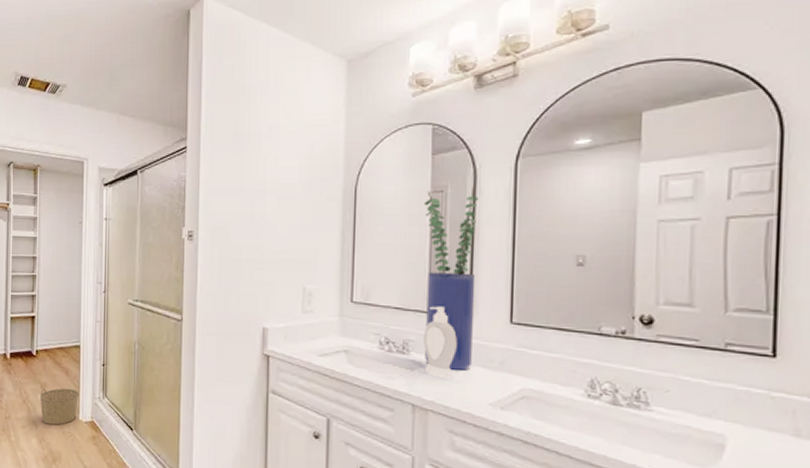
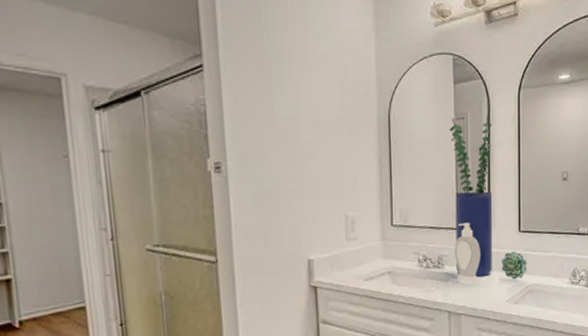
succulent plant: none [483,344,521,381] -> present [501,250,528,280]

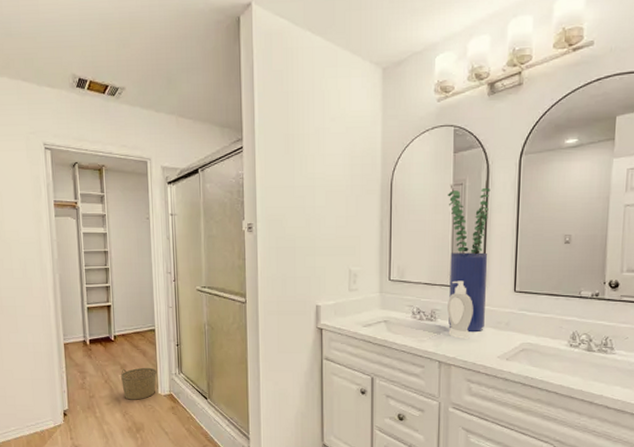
succulent plant: present [501,250,528,280] -> none [494,309,522,338]

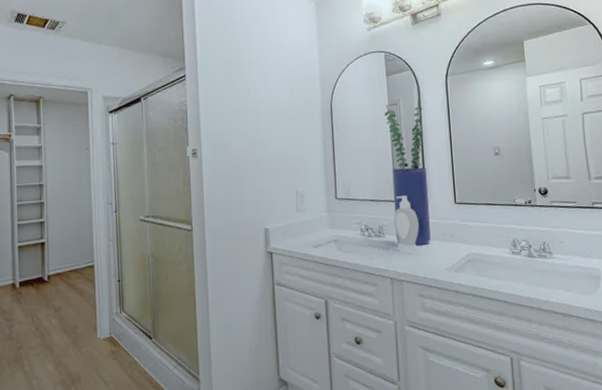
basket: present [120,367,157,400] -> none [54,308,95,348]

